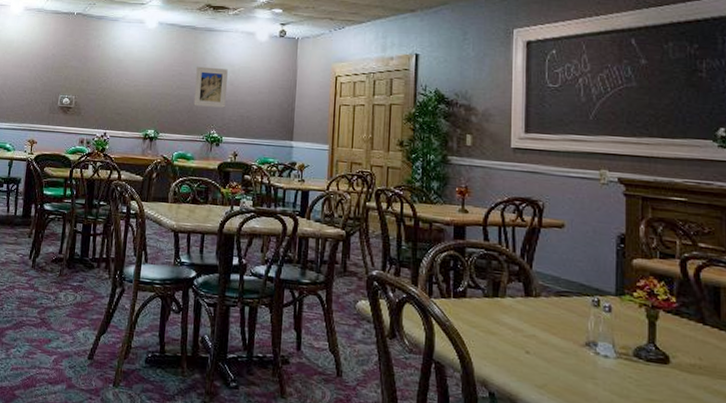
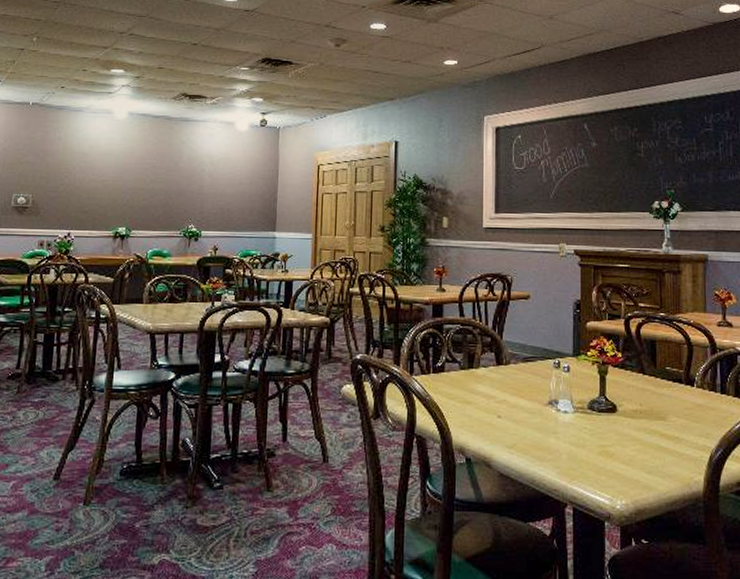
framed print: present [193,66,228,108] -> none [169,158,206,201]

